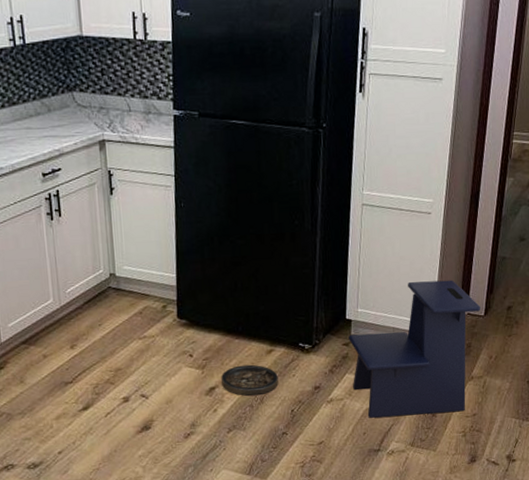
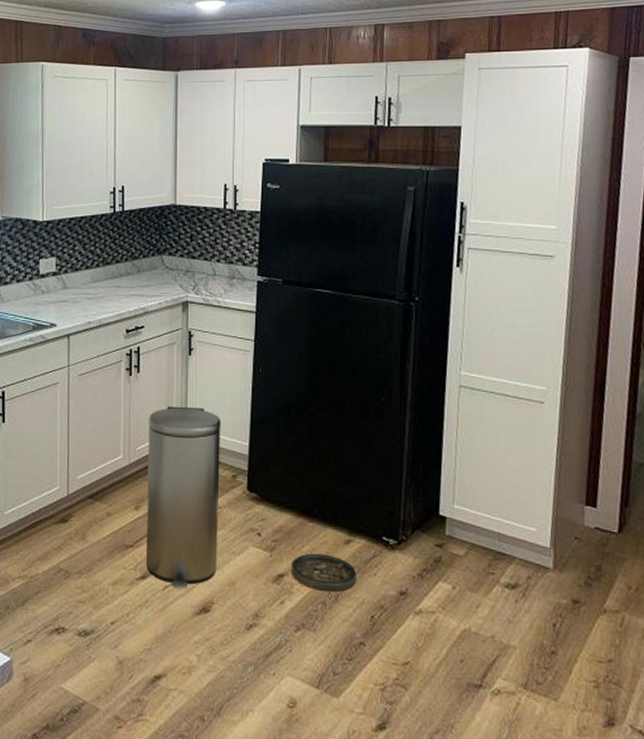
pedal bin: none [75,245,154,414] -> present [146,406,222,589]
step stool: present [348,280,481,418] -> none [442,480,613,654]

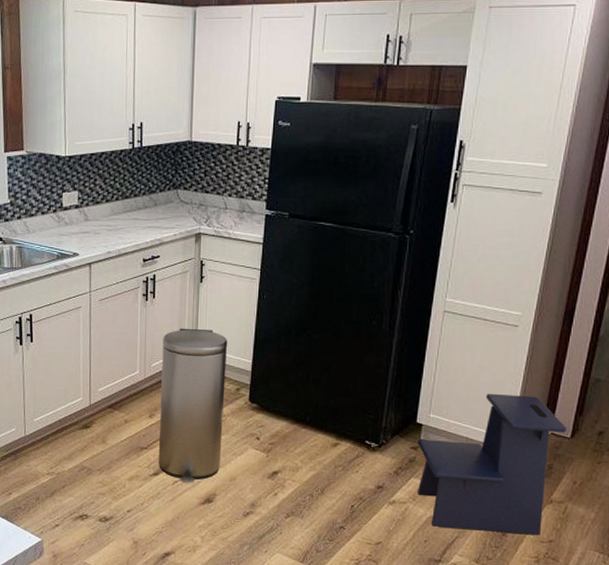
pet bowl: present [292,553,357,592] -> none [285,454,341,486]
step stool: none [442,480,613,654] -> present [417,393,567,536]

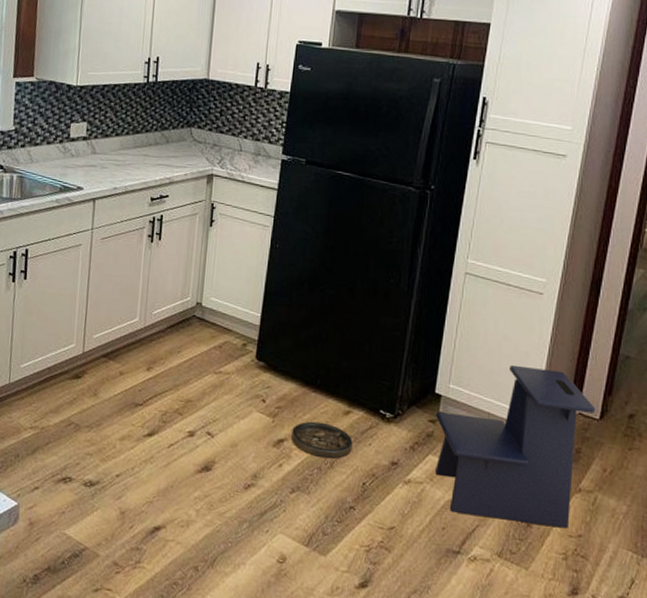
pedal bin: present [159,328,228,484] -> none [154,274,236,448]
pet bowl: none [285,454,341,486] -> present [291,421,353,459]

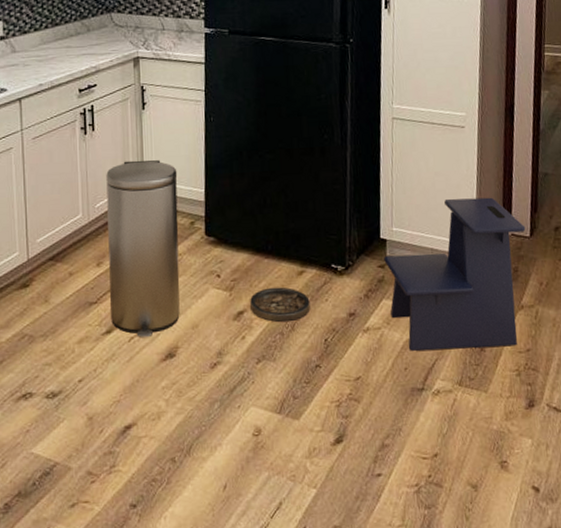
pedal bin: none [154,274,236,448] -> present [106,160,180,339]

